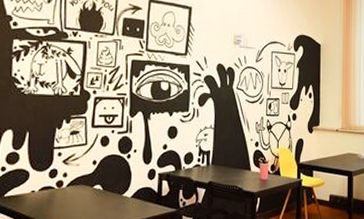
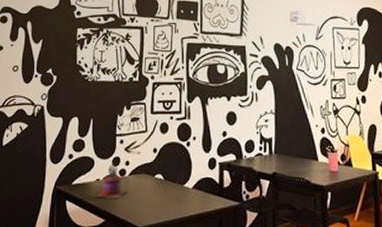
potted cactus: none [29,176,64,210] -> present [95,164,127,199]

